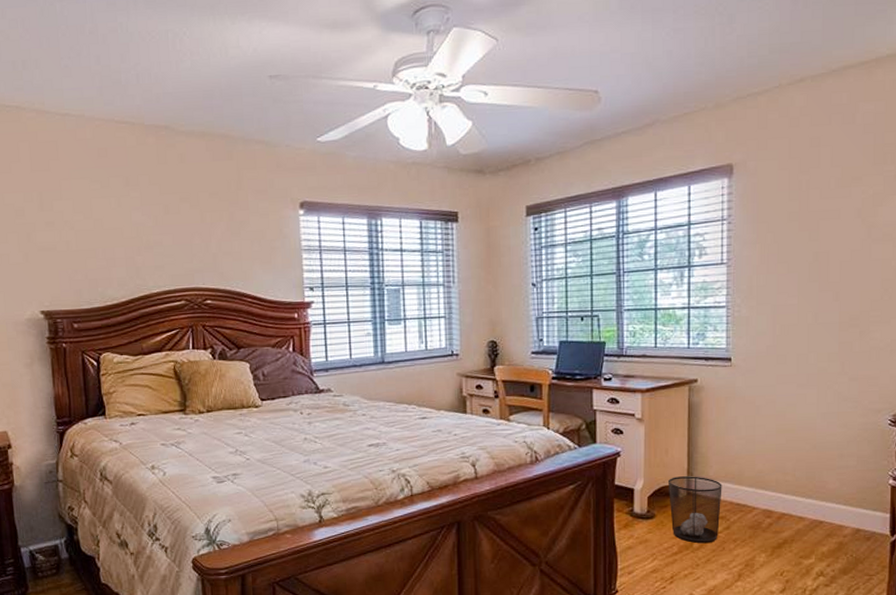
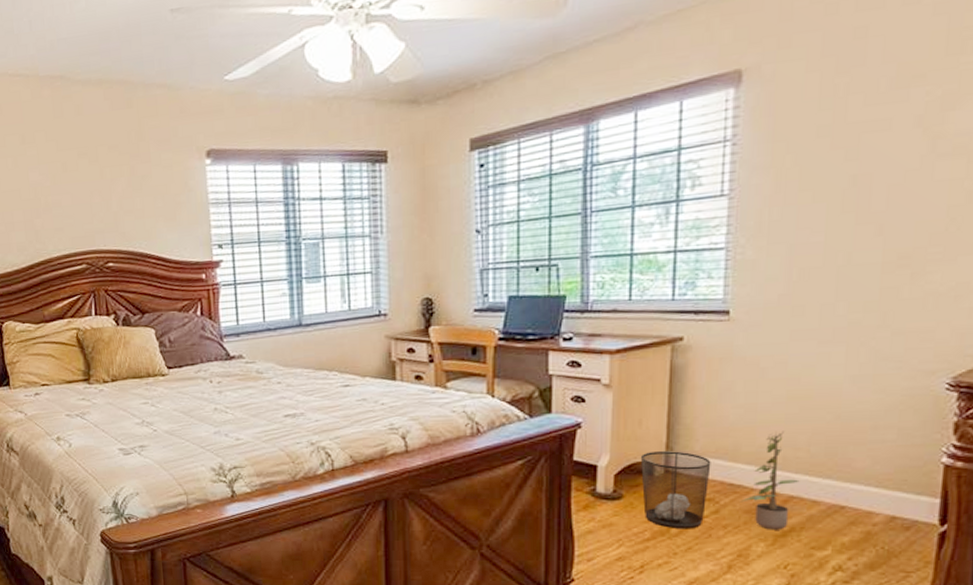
potted plant: none [745,458,789,543] -> present [739,431,800,530]

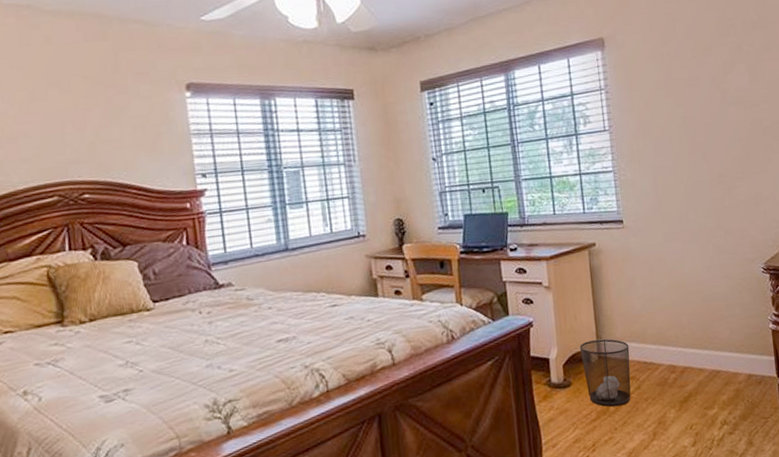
potted plant: present [739,431,800,530] -> none [653,314,689,398]

